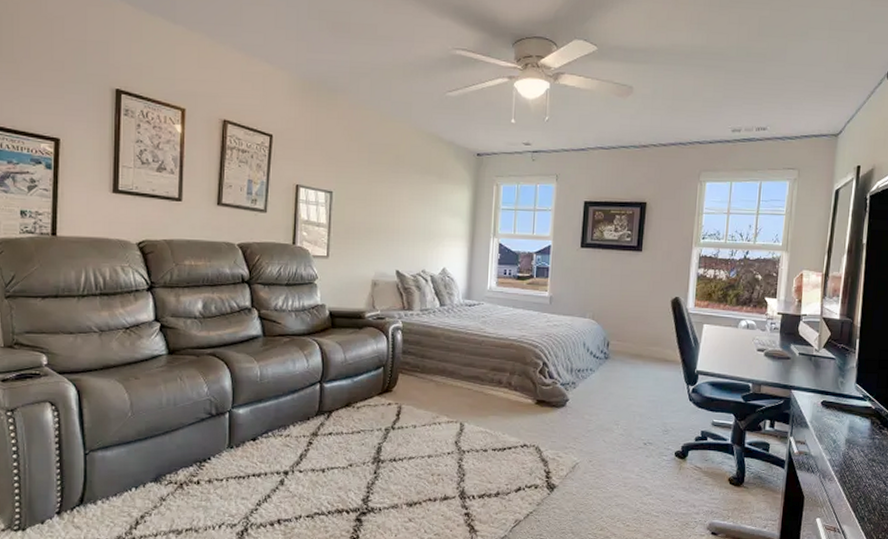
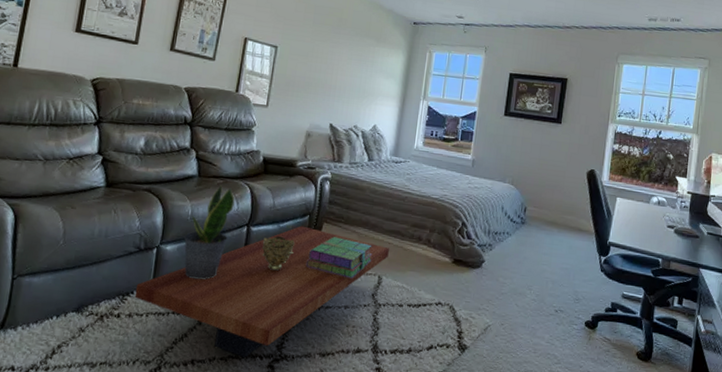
coffee table: none [212,378,469,513] -> present [134,225,389,358]
potted plant: none [255,343,304,441] -> present [183,185,235,280]
decorative bowl: none [338,390,371,427] -> present [262,236,295,272]
stack of books: none [384,387,452,428] -> present [305,237,373,279]

